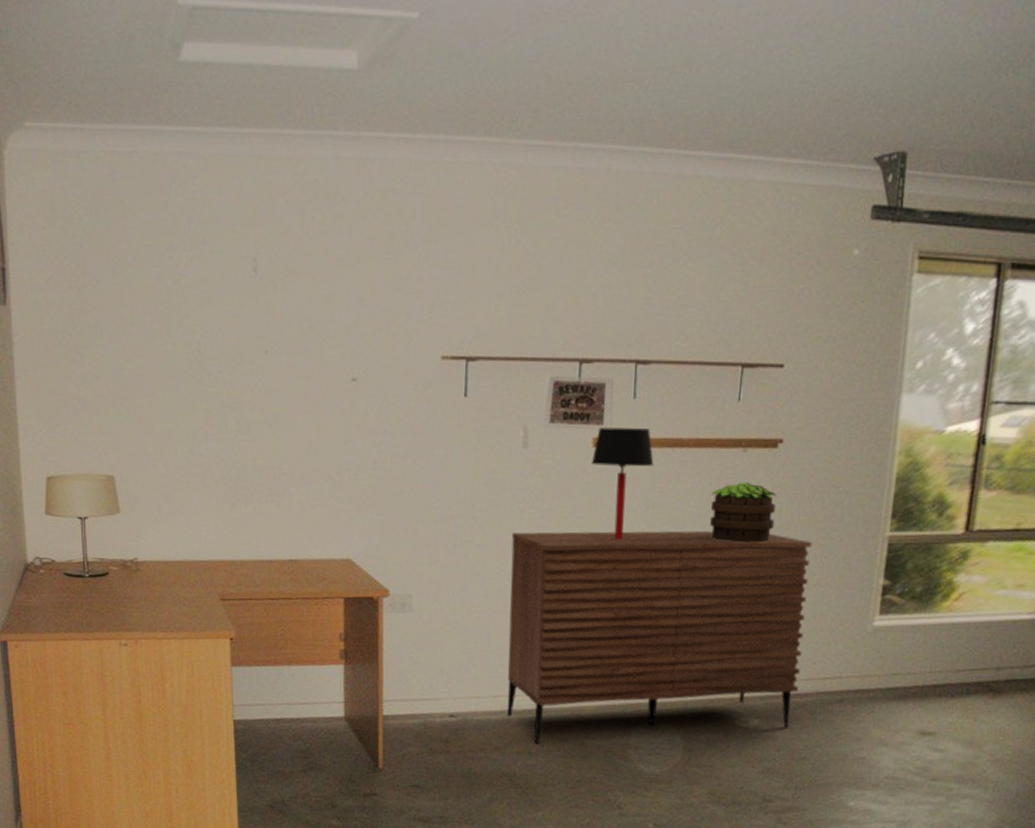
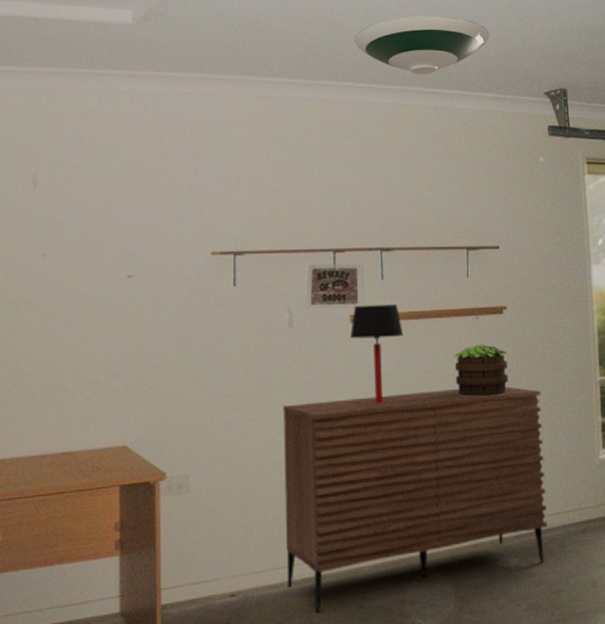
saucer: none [626,47,809,134] -> present [355,15,490,75]

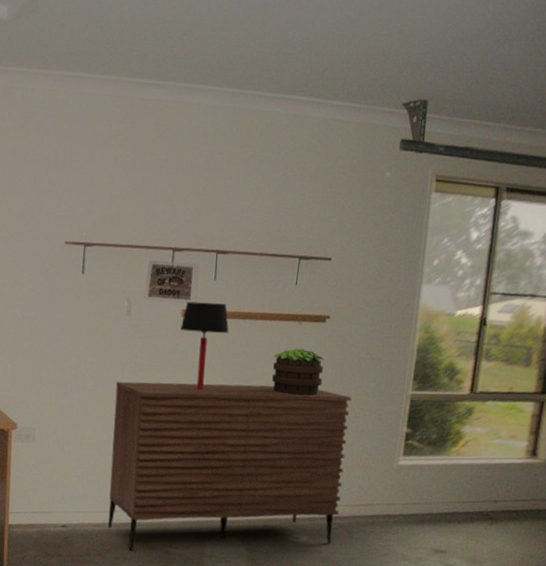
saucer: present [355,15,490,75] -> none [214,15,354,80]

